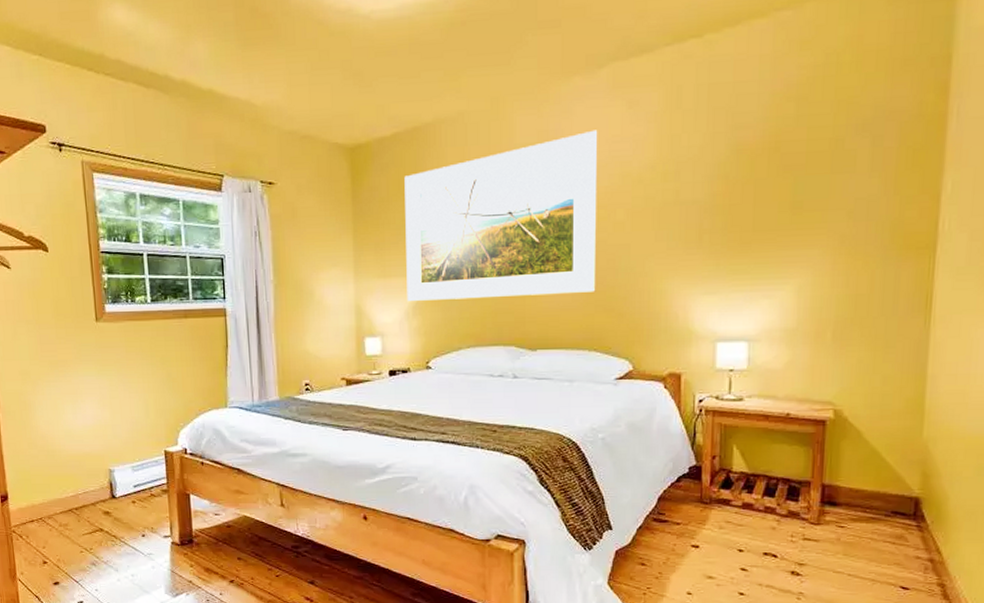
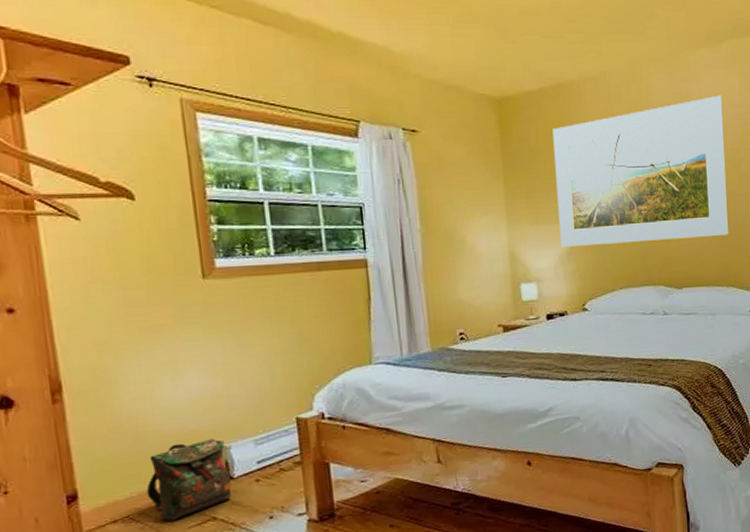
backpack: none [54,462,114,527] -> present [146,438,232,521]

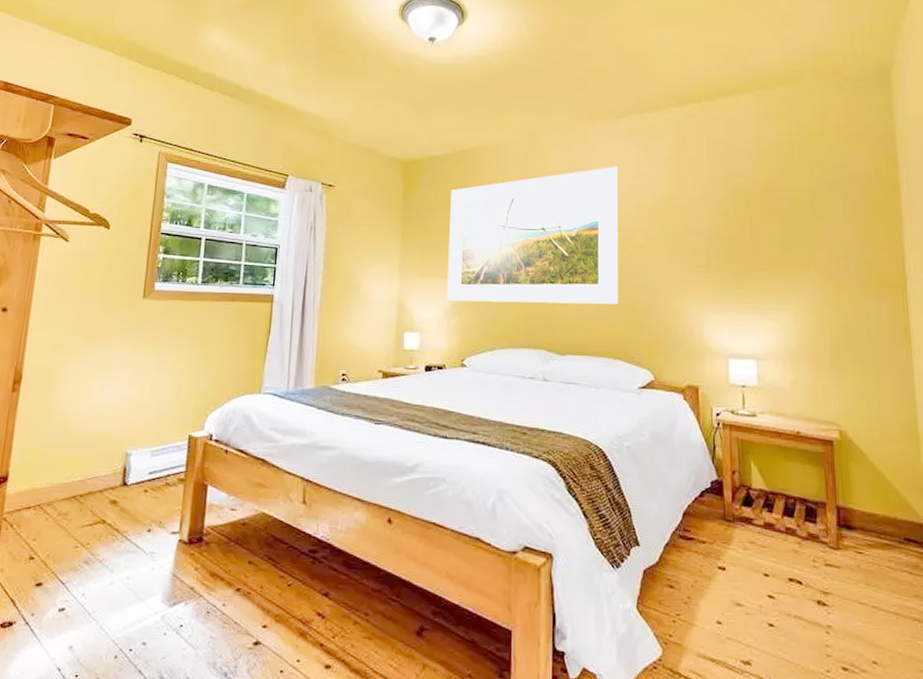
backpack: present [146,438,232,521] -> none [58,443,128,517]

